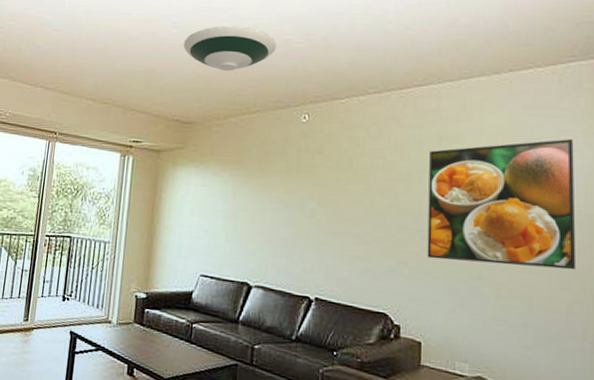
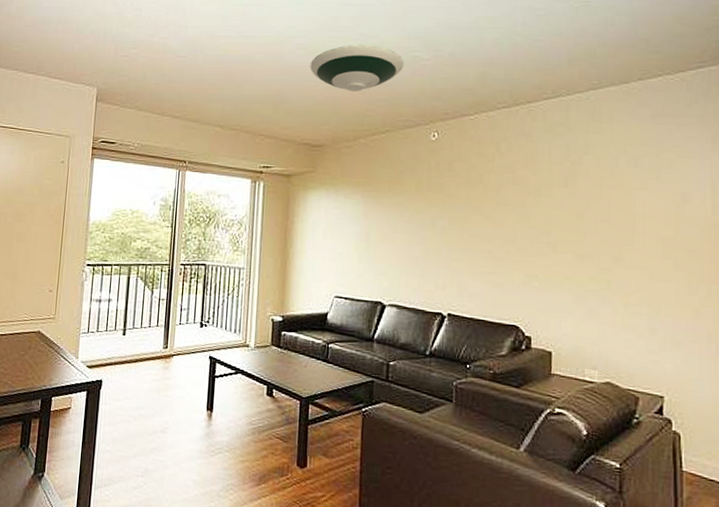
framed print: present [427,138,577,270] -> none [557,145,703,276]

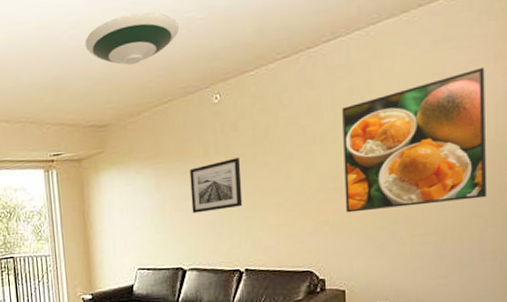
wall art: none [398,197,453,248] -> present [189,158,243,214]
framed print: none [557,145,703,276] -> present [342,66,488,213]

